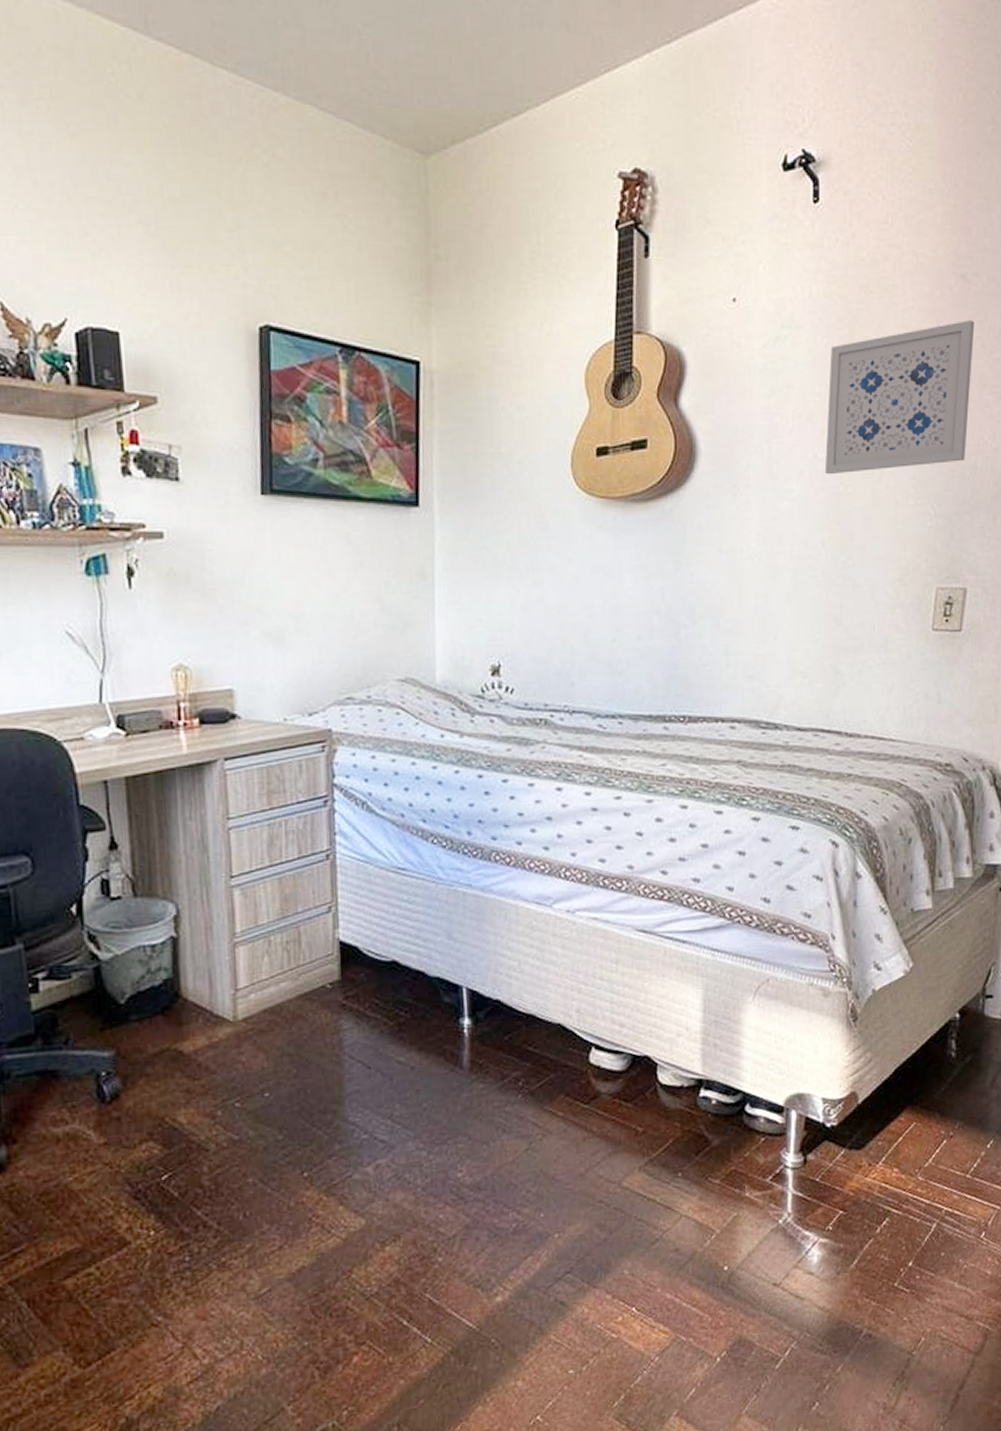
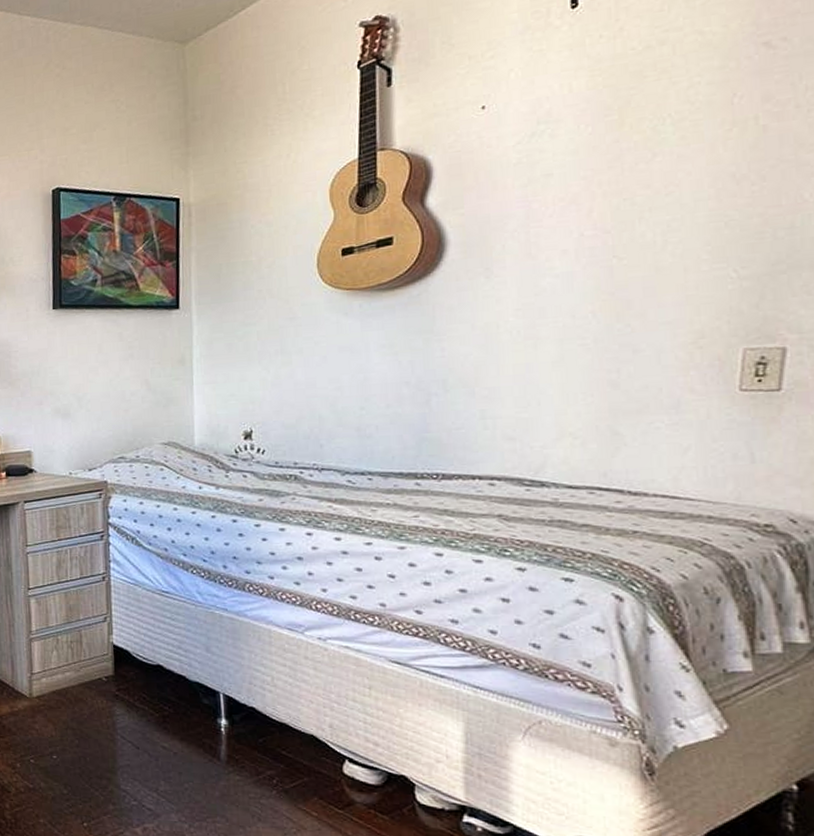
wall art: present [824,320,975,475] -> none [593,84,785,250]

